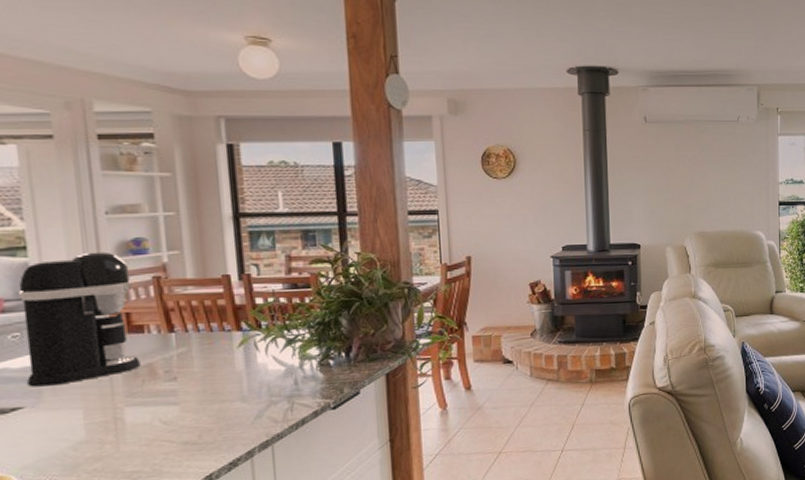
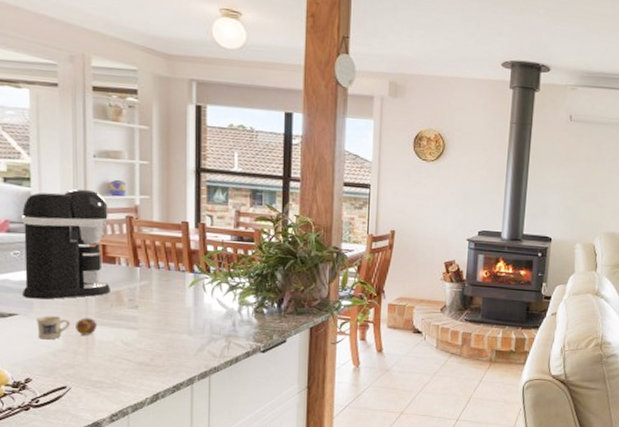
mug: none [49,399,128,433] -> present [37,316,98,340]

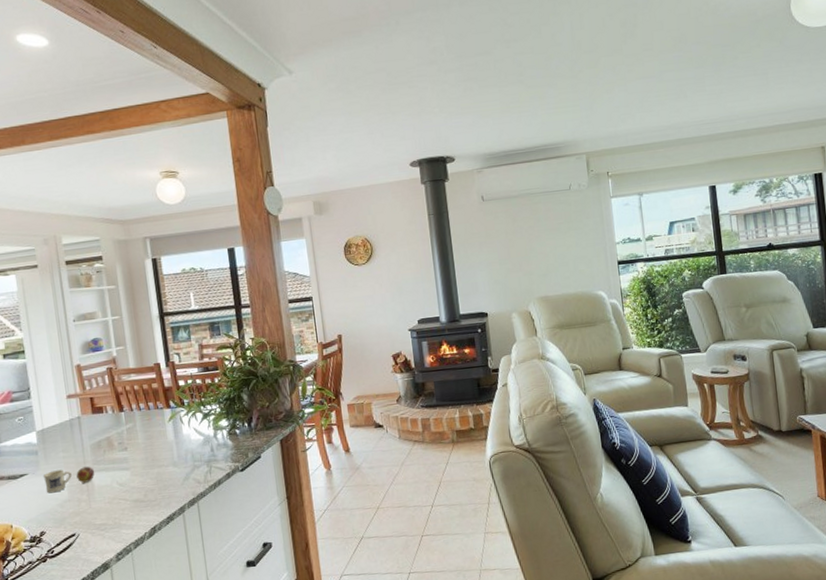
coffee maker: present [22,188,110,299] -> none [21,351,102,458]

